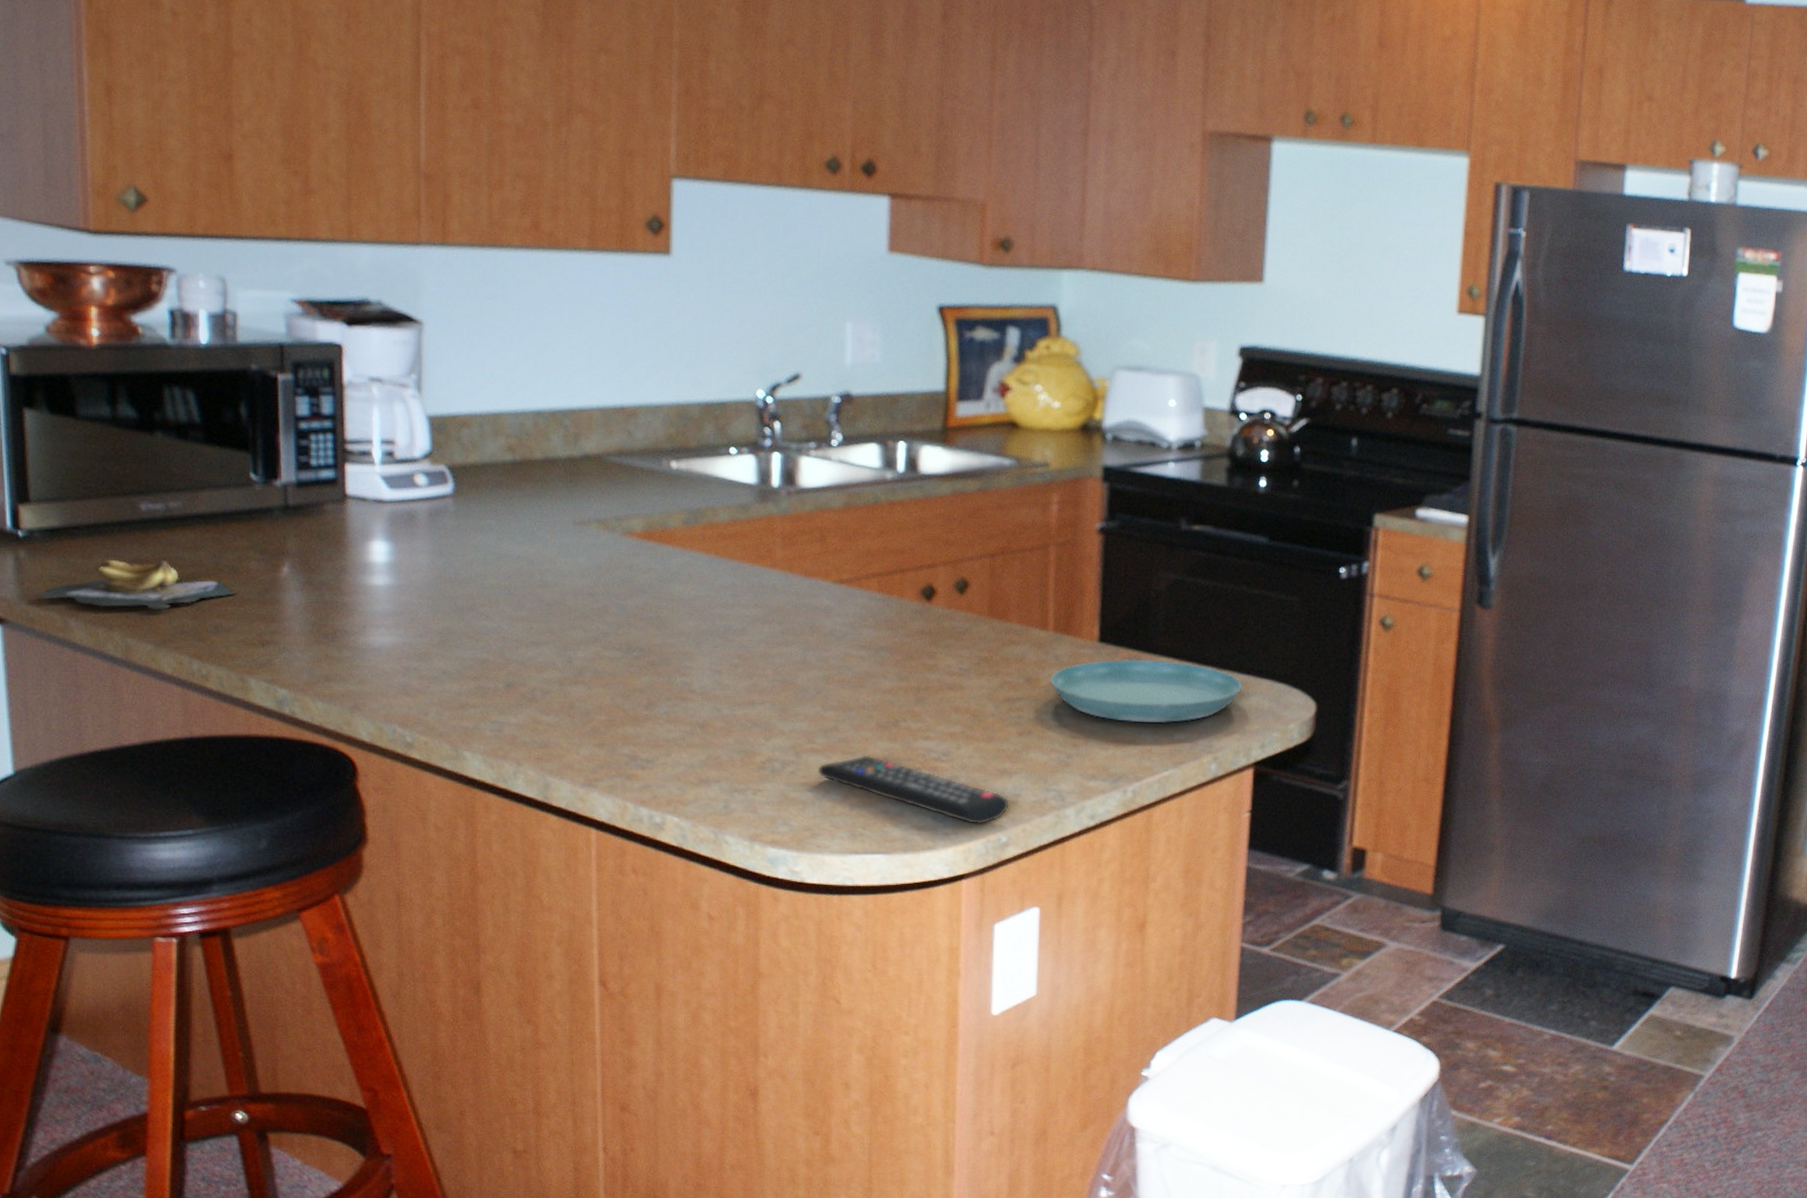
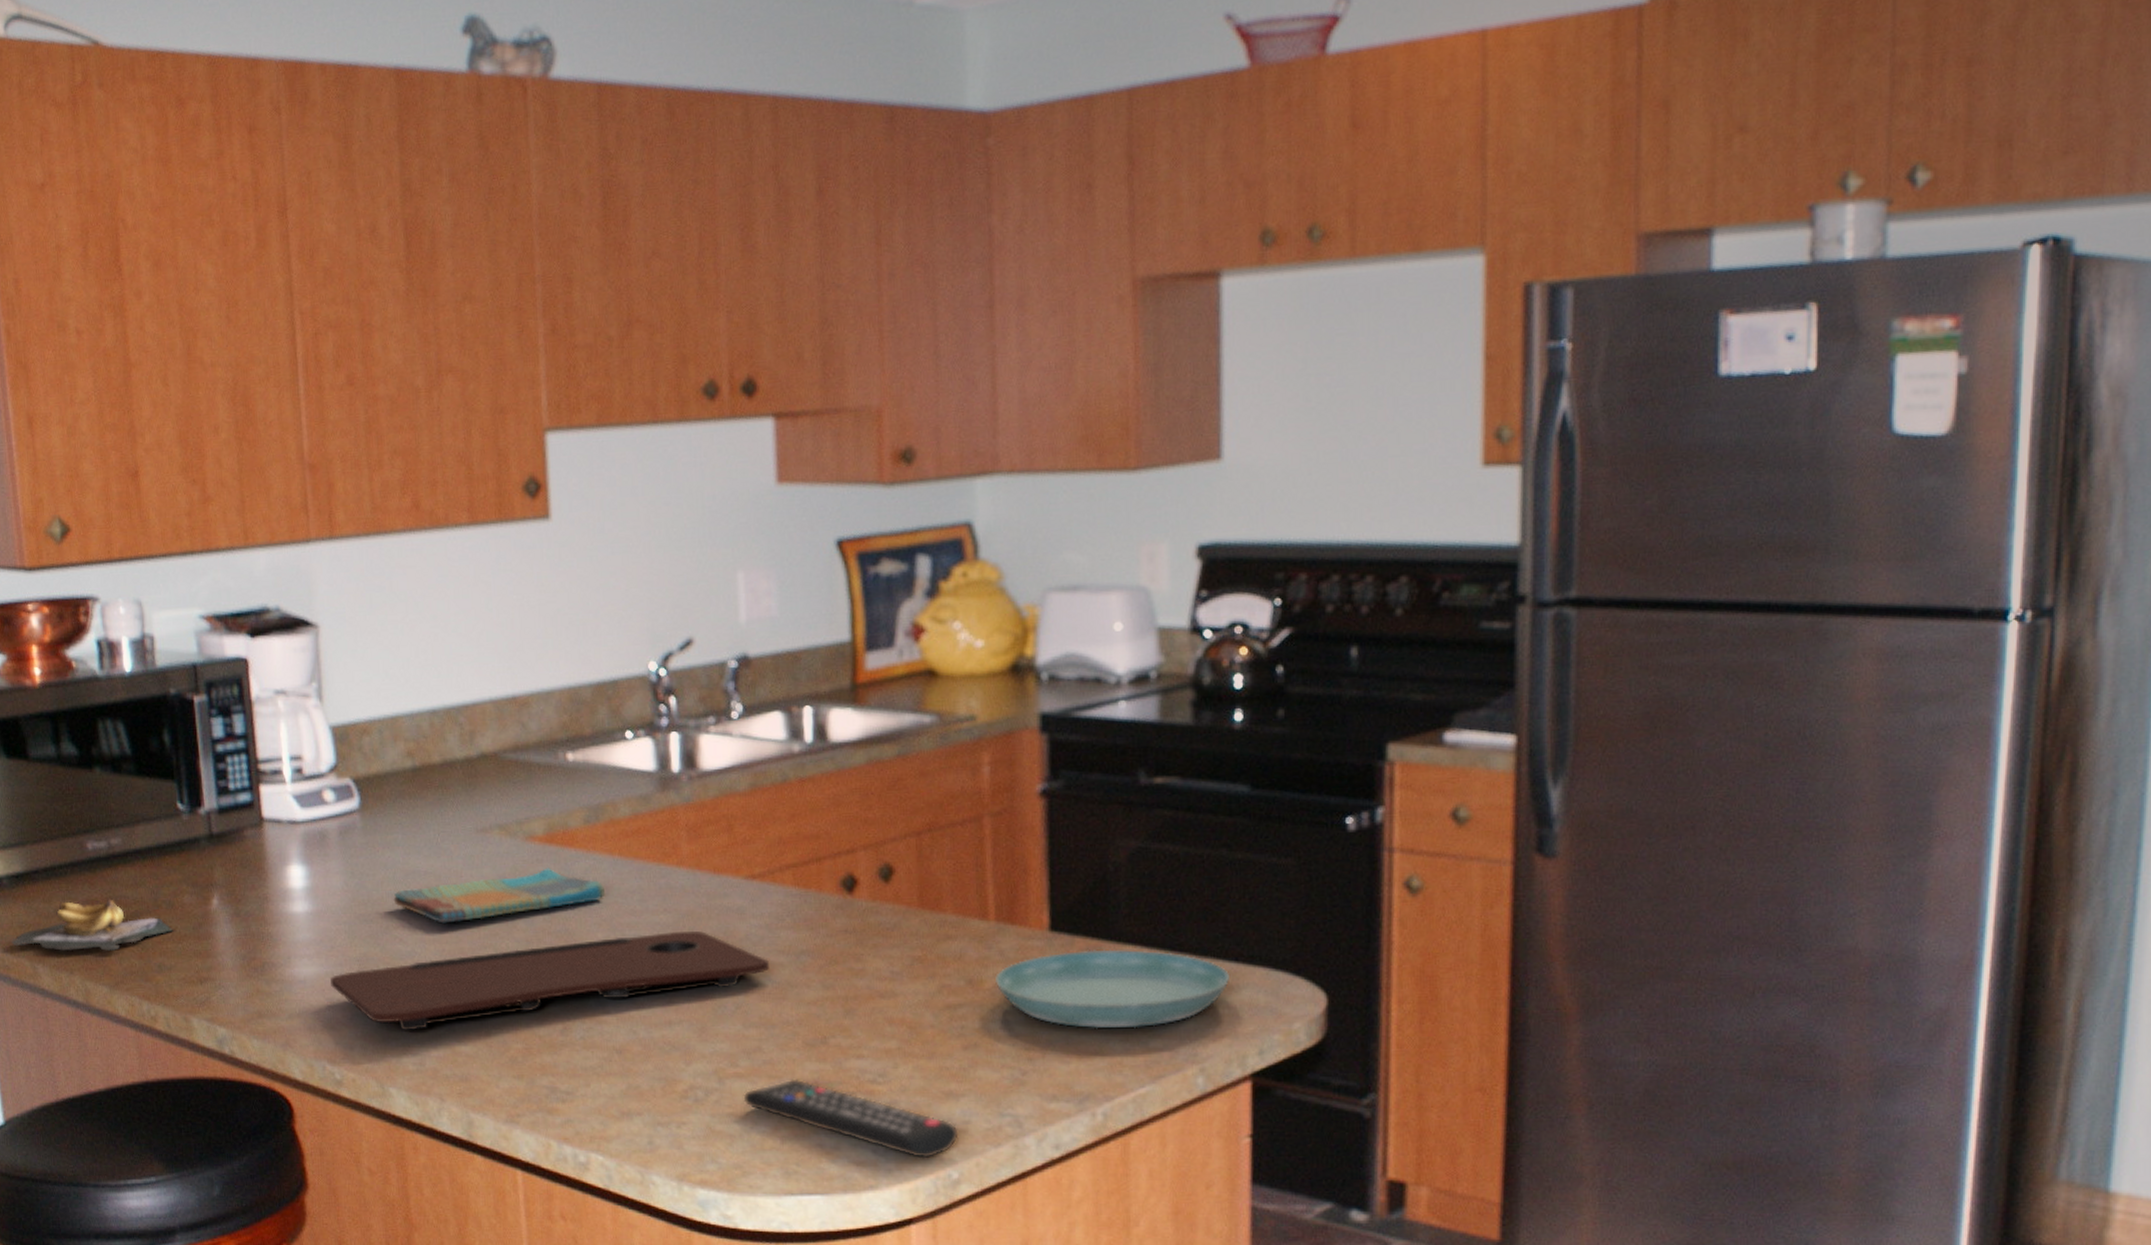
cutting board: none [408,624,850,700] -> present [330,930,769,1031]
dish towel: none [482,561,700,604] -> present [393,868,606,924]

